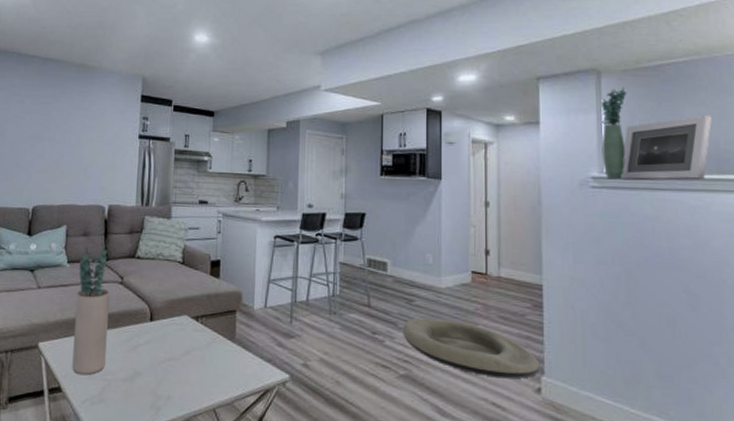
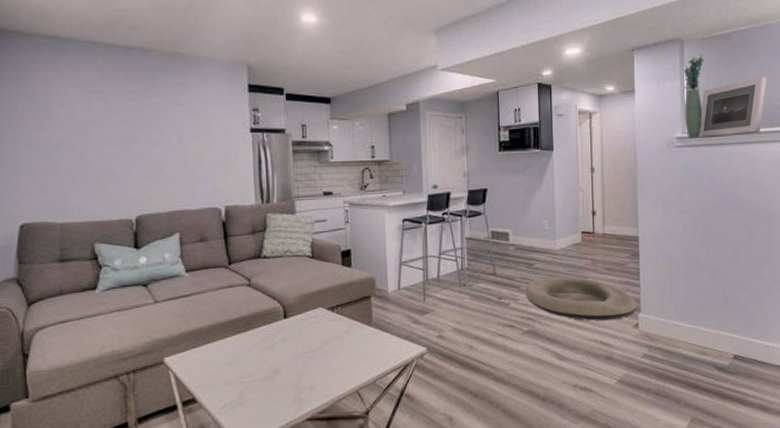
vase: present [72,239,110,376] -> none [199,242,241,383]

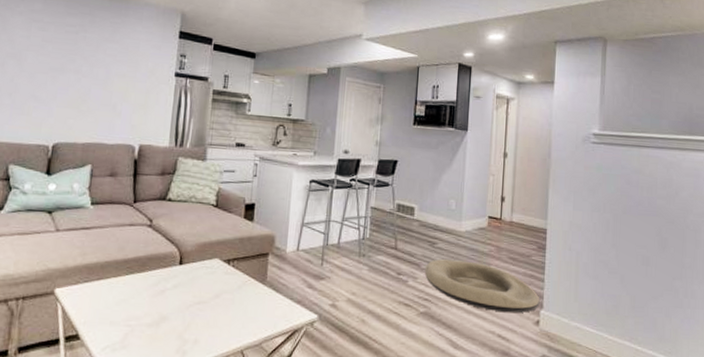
vase: present [684,54,704,139] -> none [602,55,626,137]
picture frame: present [698,76,767,138] -> none [615,83,690,140]

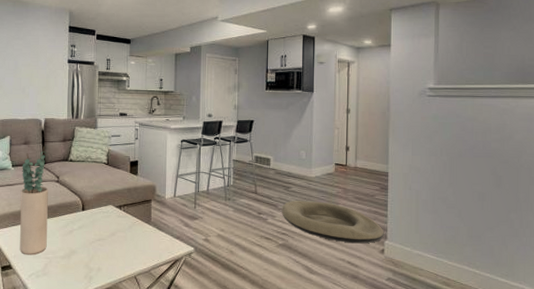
vase: none [92,180,138,322] -> present [19,146,48,255]

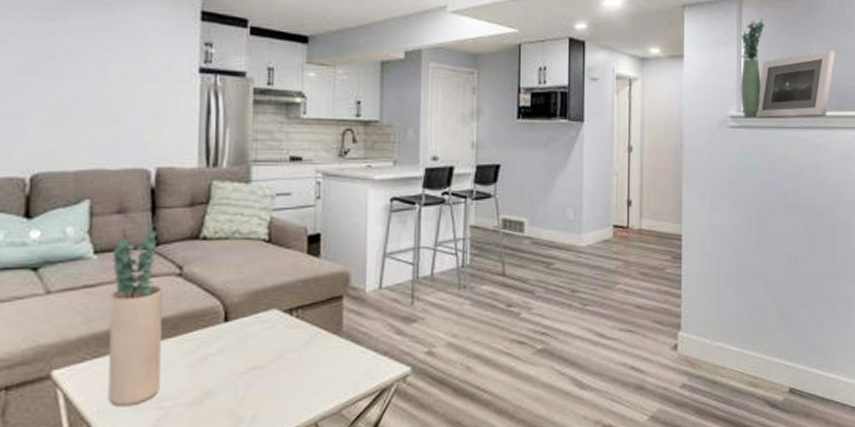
dog bed: present [281,200,384,244] -> none [540,282,677,340]
vase: none [437,16,459,90] -> present [740,18,765,119]
picture frame: none [450,37,521,90] -> present [756,50,836,119]

